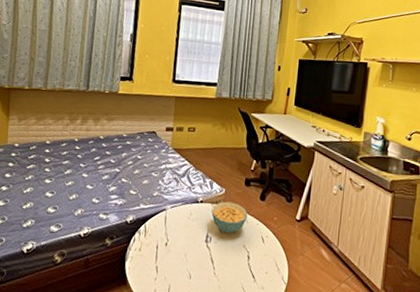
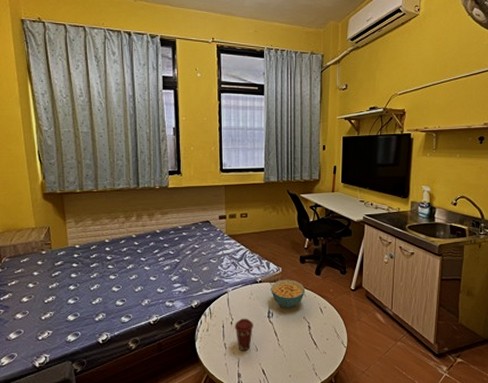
coffee cup: none [169,240,189,278] -> present [234,318,253,352]

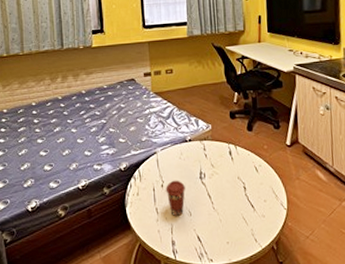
cereal bowl: present [271,279,306,307] -> none [201,136,238,167]

